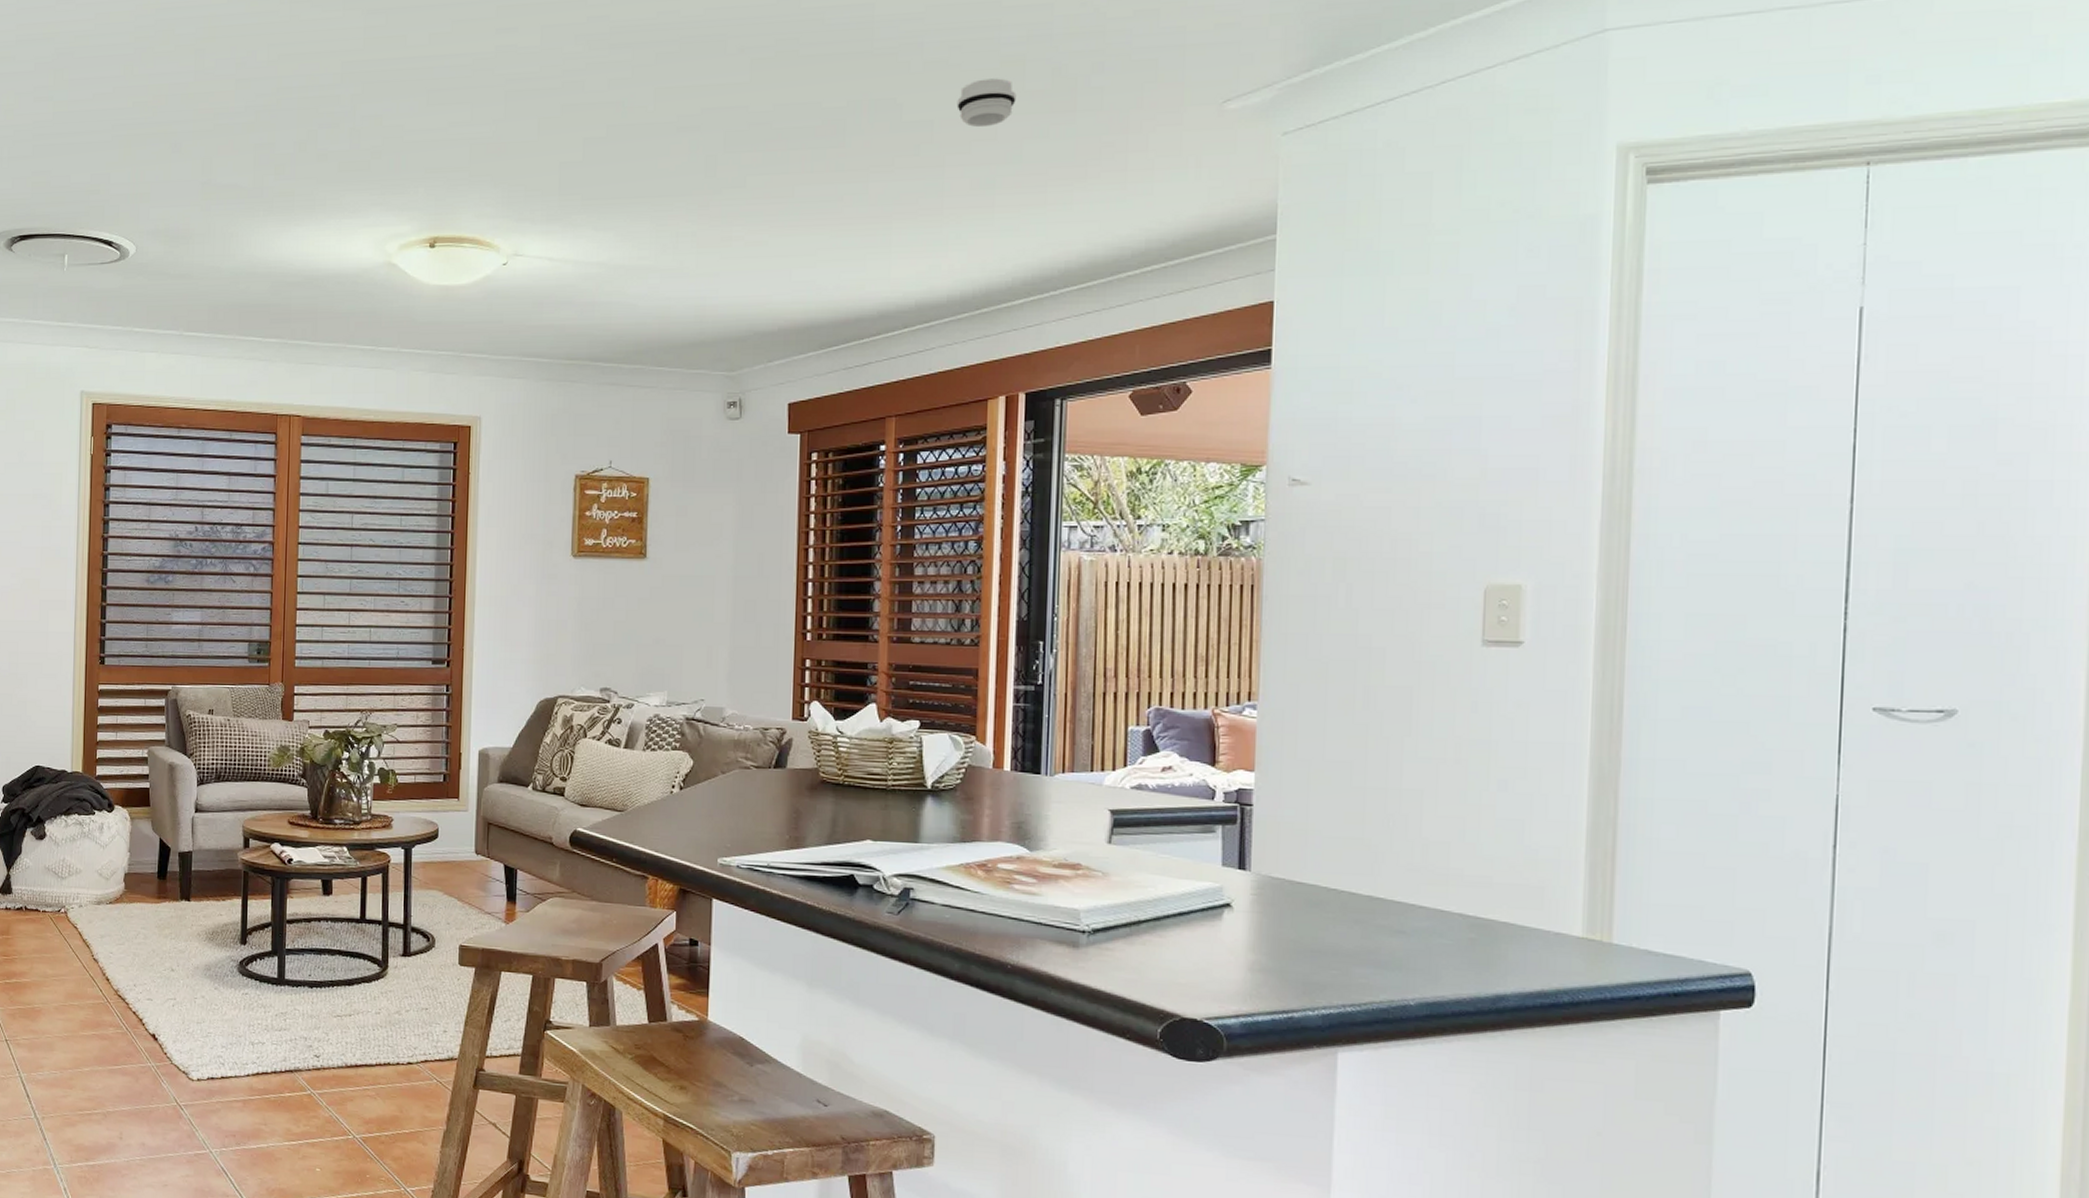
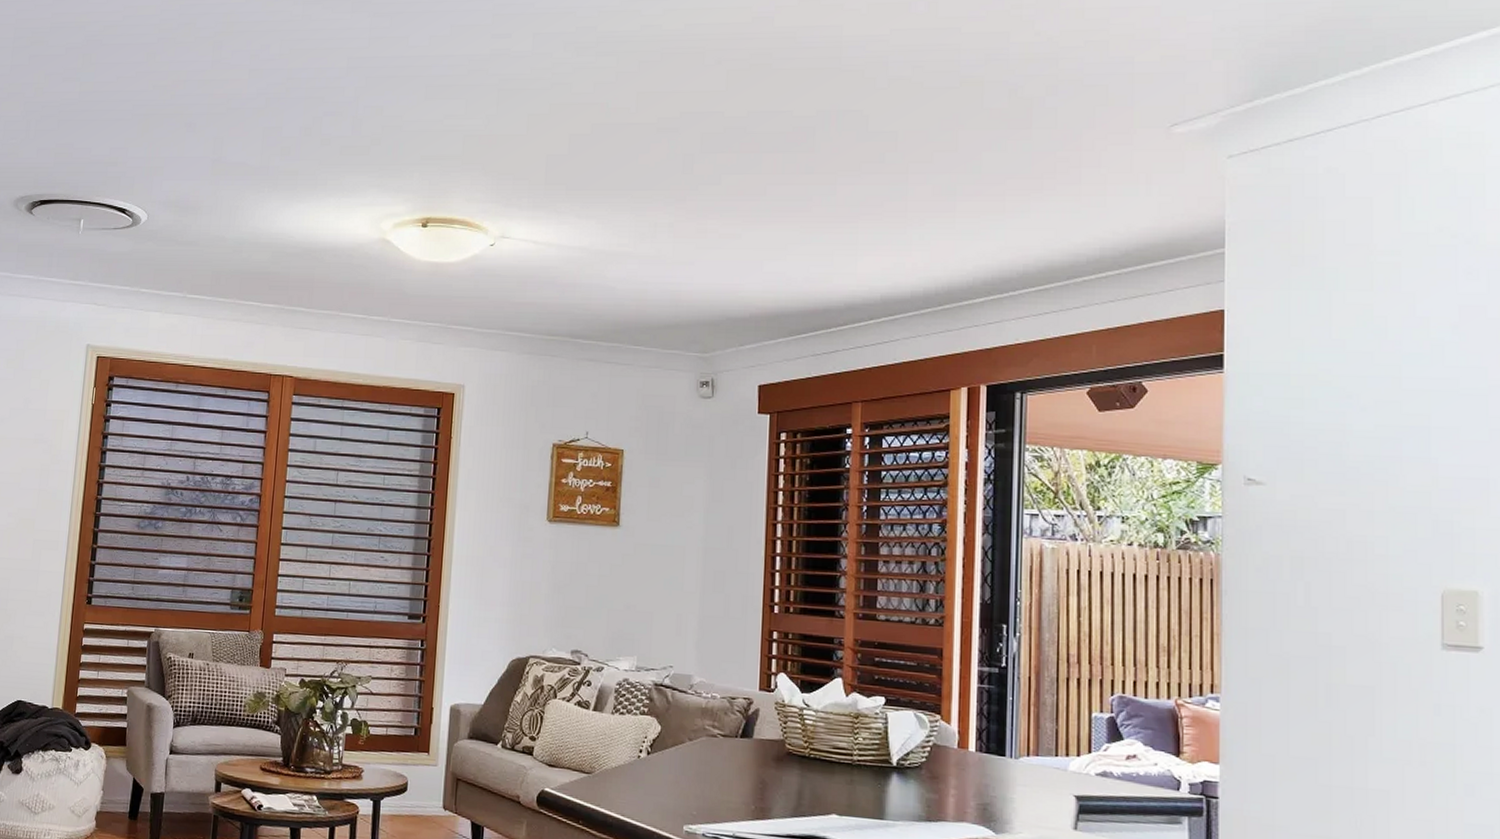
smoke detector: present [957,78,1017,128] -> none [919,96,976,140]

